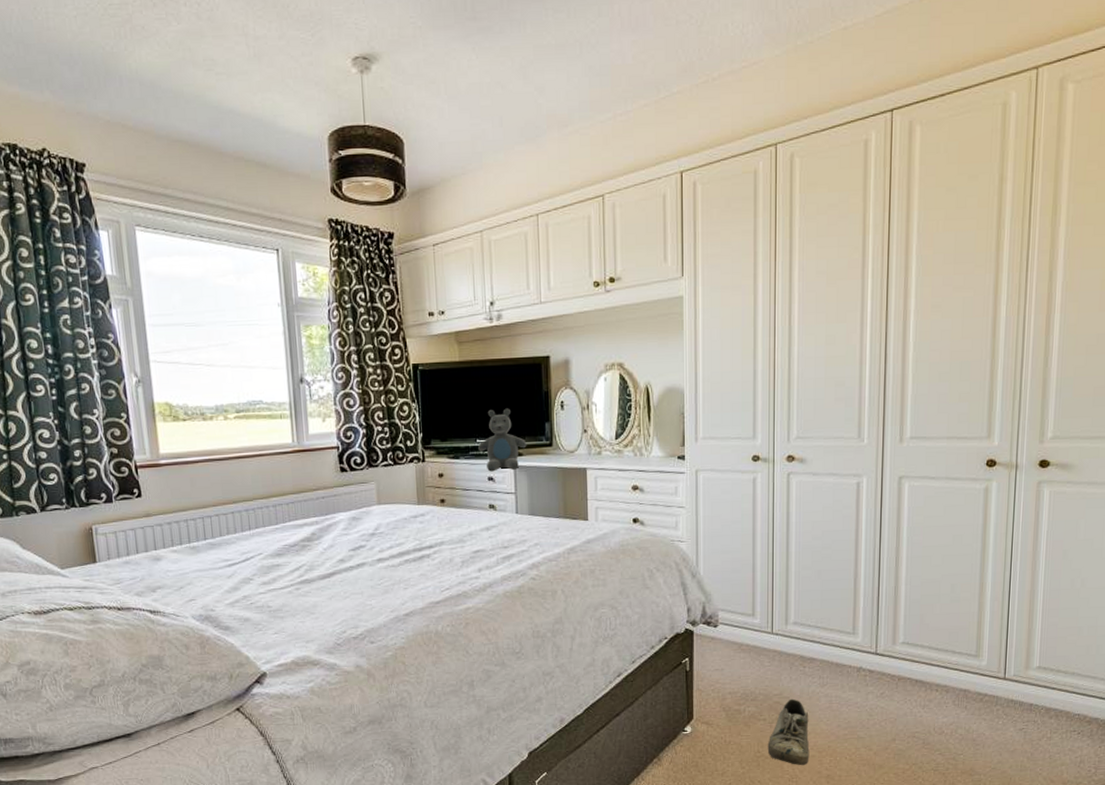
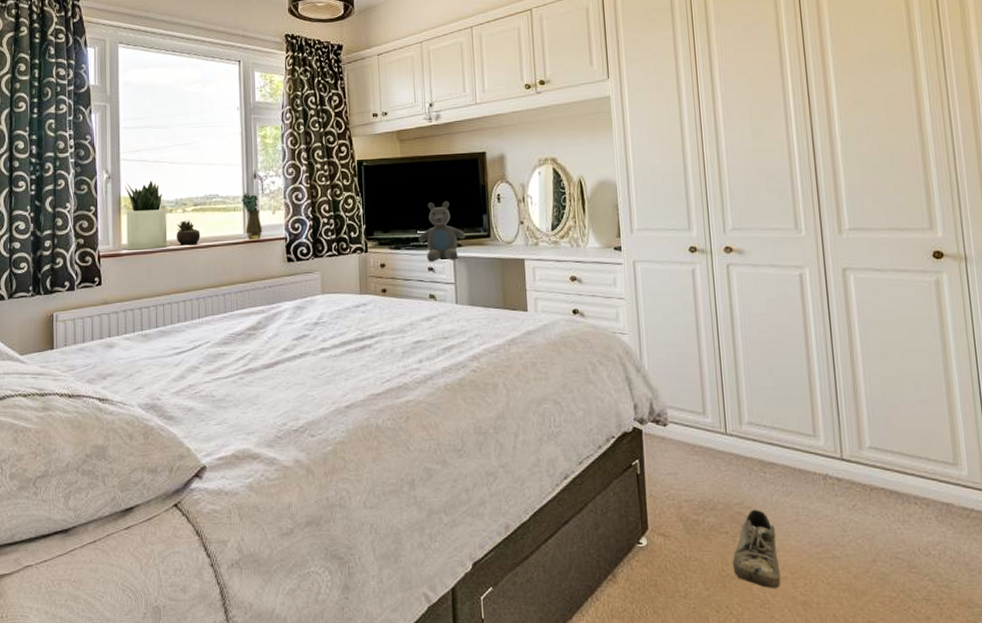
planter: none [157,384,214,461] -> present [122,180,171,251]
succulent plant: none [217,428,248,456] -> present [174,220,202,247]
vase: none [287,398,313,450] -> present [241,192,263,240]

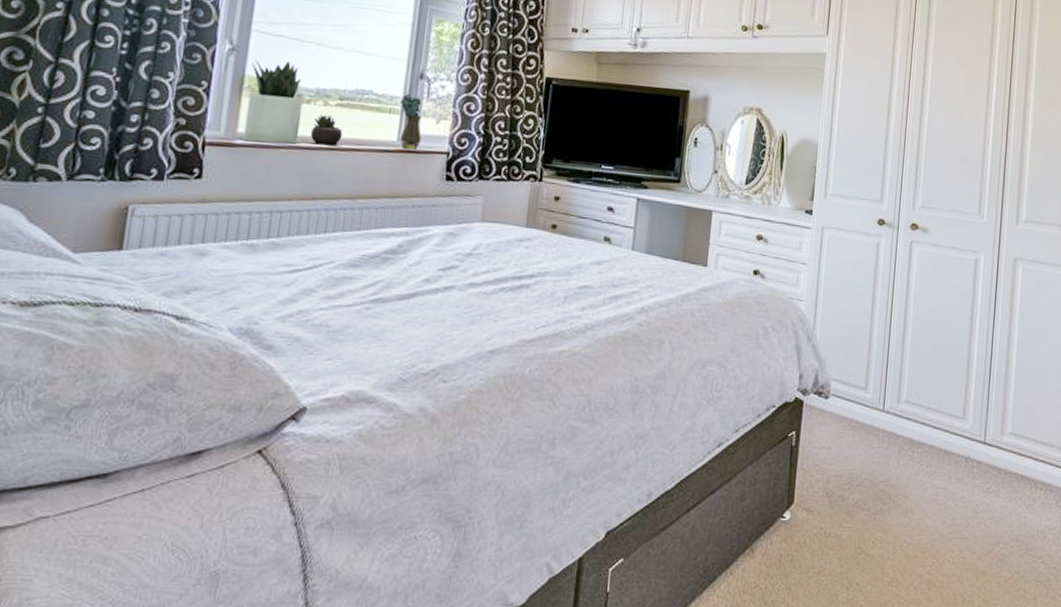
teddy bear: present [419,201,466,262] -> none [602,136,654,203]
shoe: present [732,509,781,589] -> none [869,487,914,568]

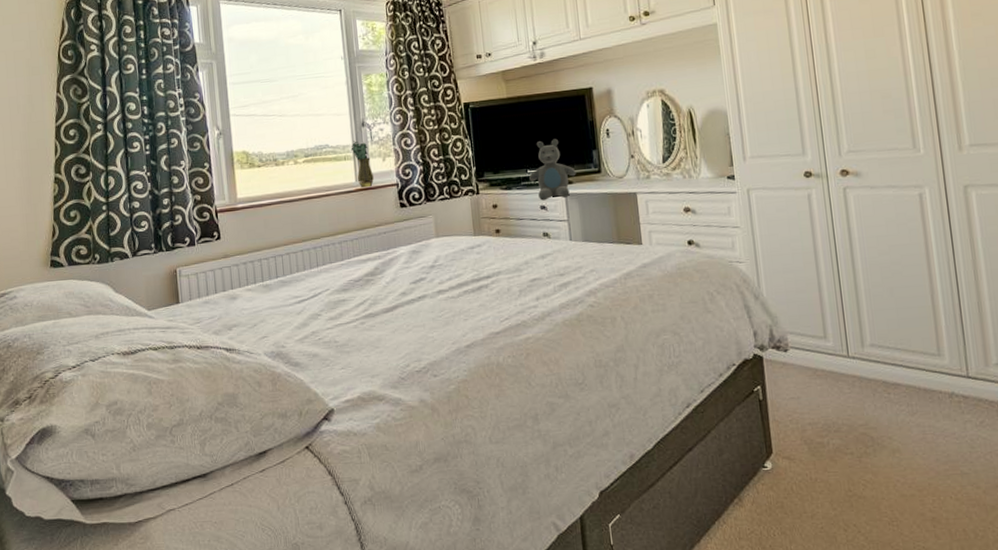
planter: present [237,60,304,146] -> none [236,134,286,204]
succulent plant: present [306,115,343,147] -> none [288,171,315,198]
teddy bear: none [602,136,654,203] -> present [529,139,576,201]

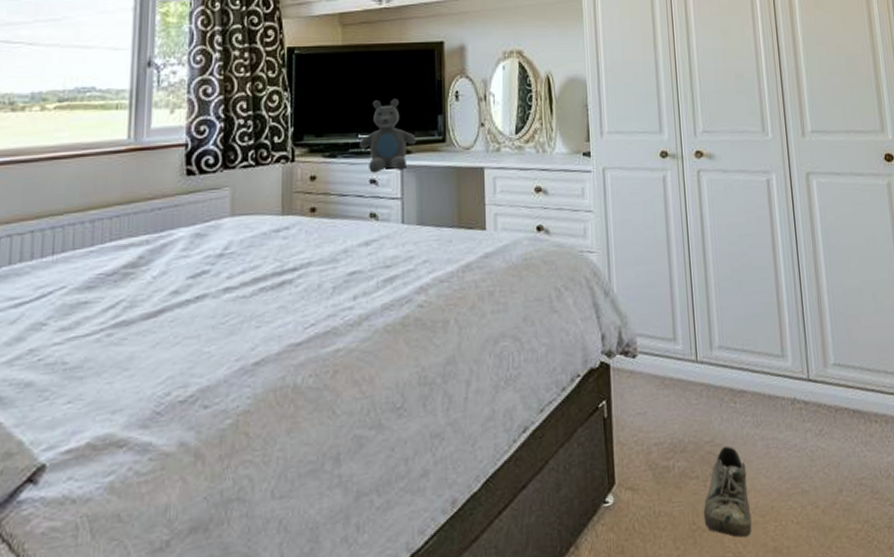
vase: present [351,141,375,188] -> none [127,84,156,148]
shoe: none [859,429,909,507] -> present [703,445,752,538]

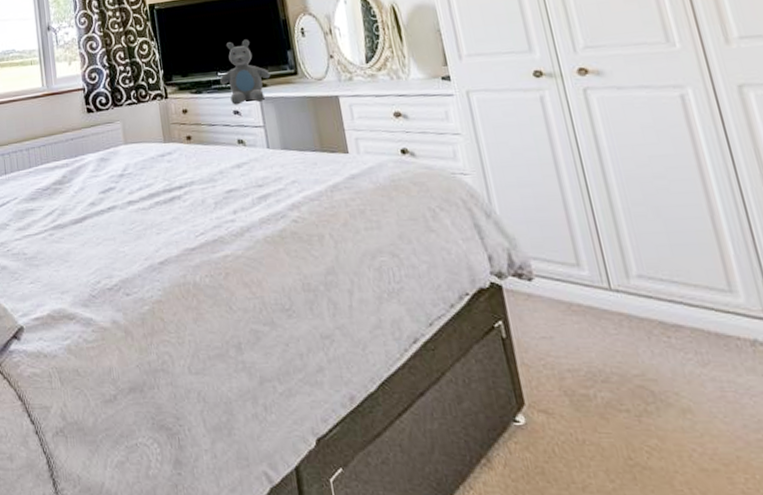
shoe: present [703,445,752,538] -> none [640,382,712,485]

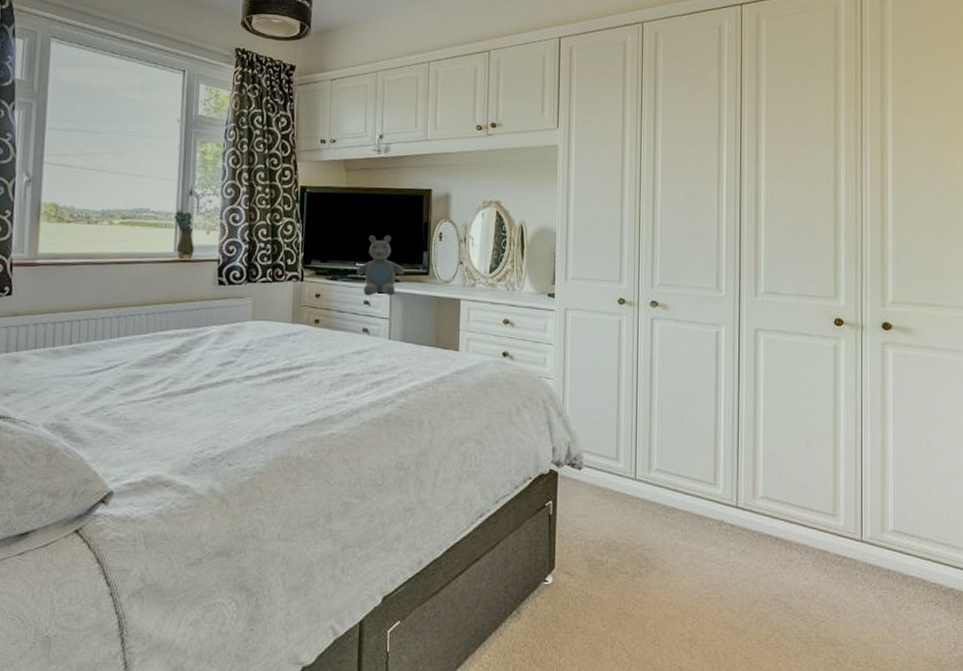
vase: none [37,45,61,93] -> present [174,209,195,260]

